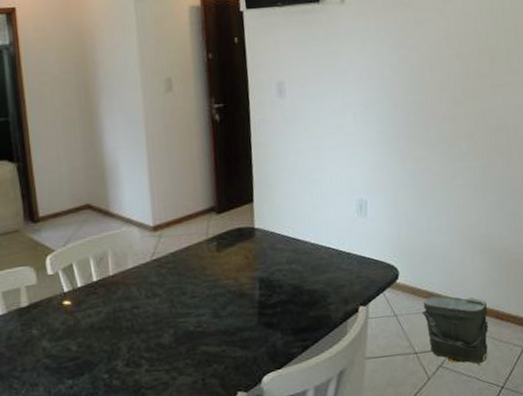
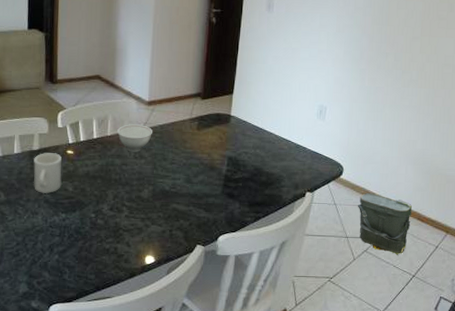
cup: none [24,307,64,359] -> present [33,153,63,193]
bowl: none [121,256,164,291] -> present [117,124,152,152]

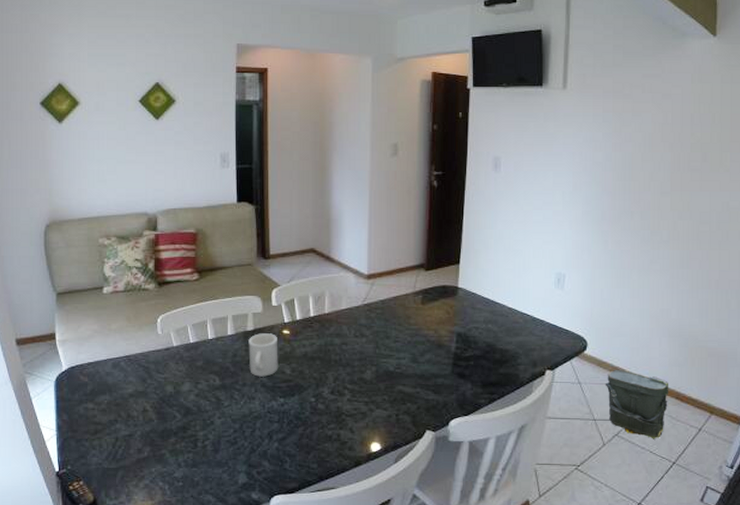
bowl: present [117,124,152,152] -> none [335,300,373,330]

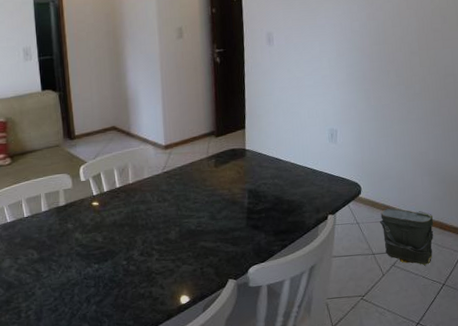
cup: present [248,333,280,377] -> none [61,206,92,247]

